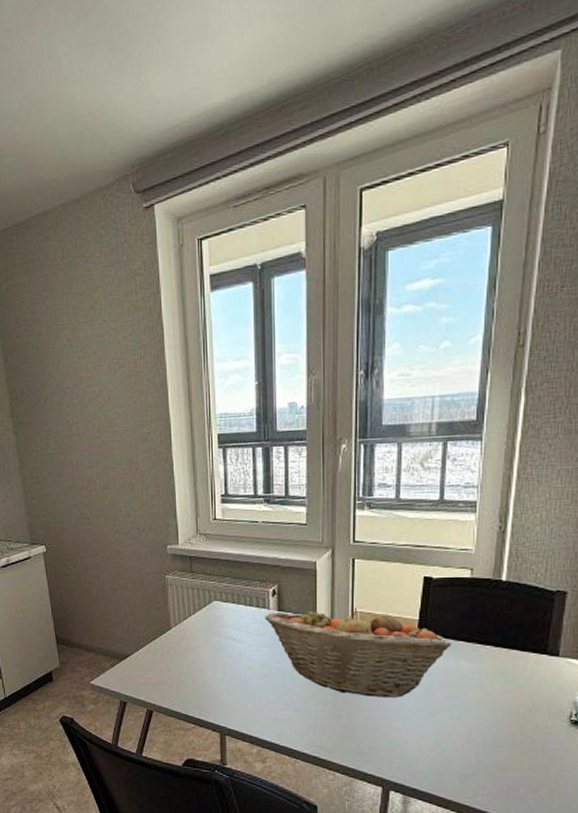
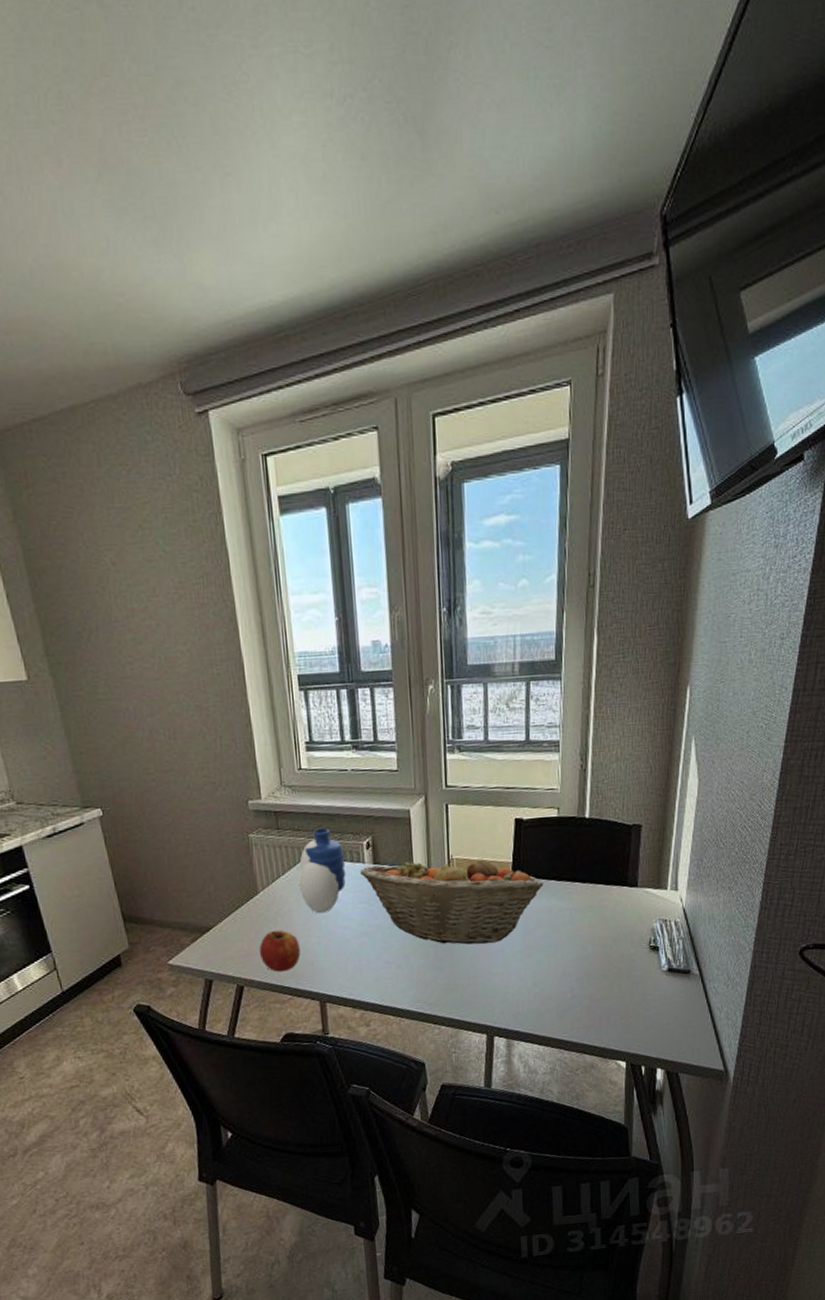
apple: none [168,663,205,702] -> present [259,930,300,972]
vase: none [207,574,252,653] -> present [298,828,346,914]

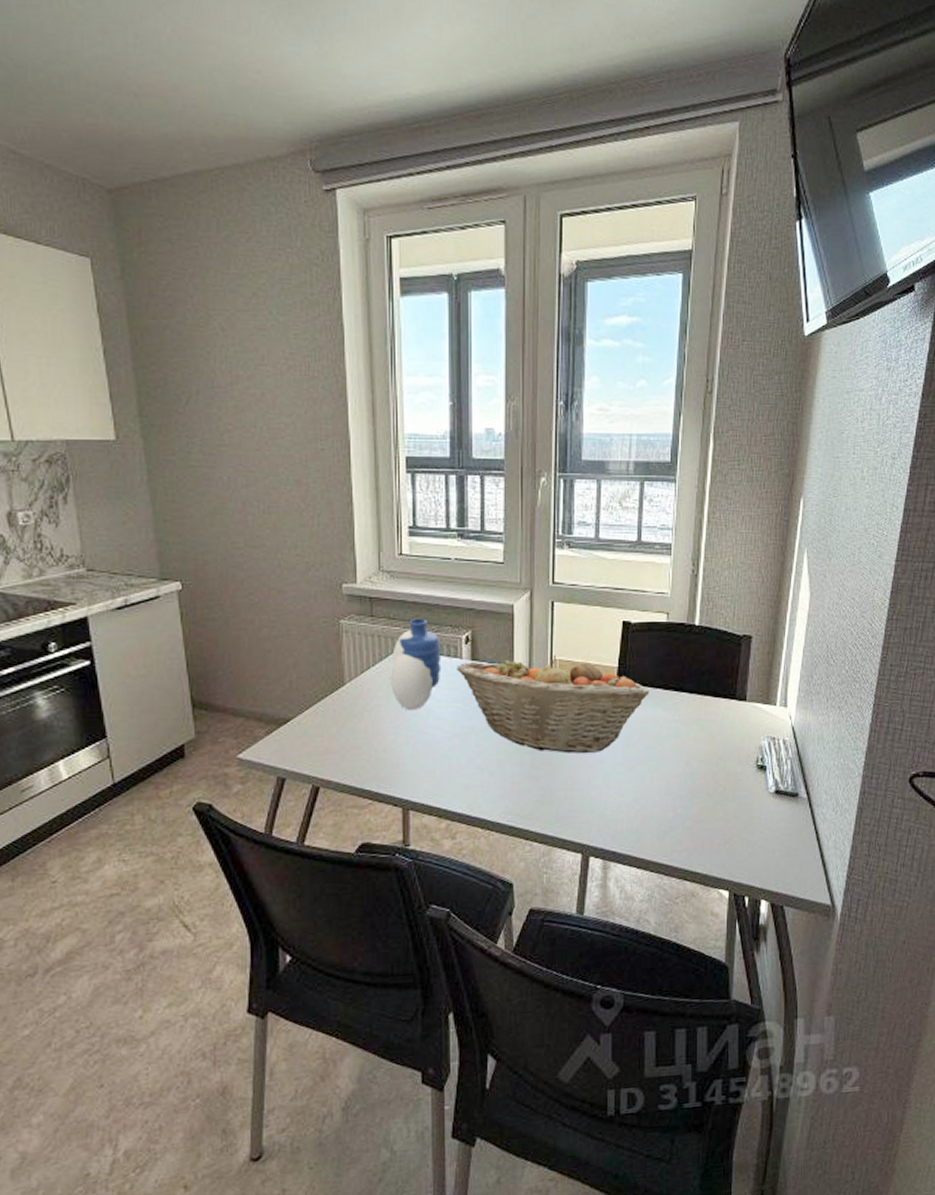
apple: present [259,930,300,972] -> none [340,726,385,773]

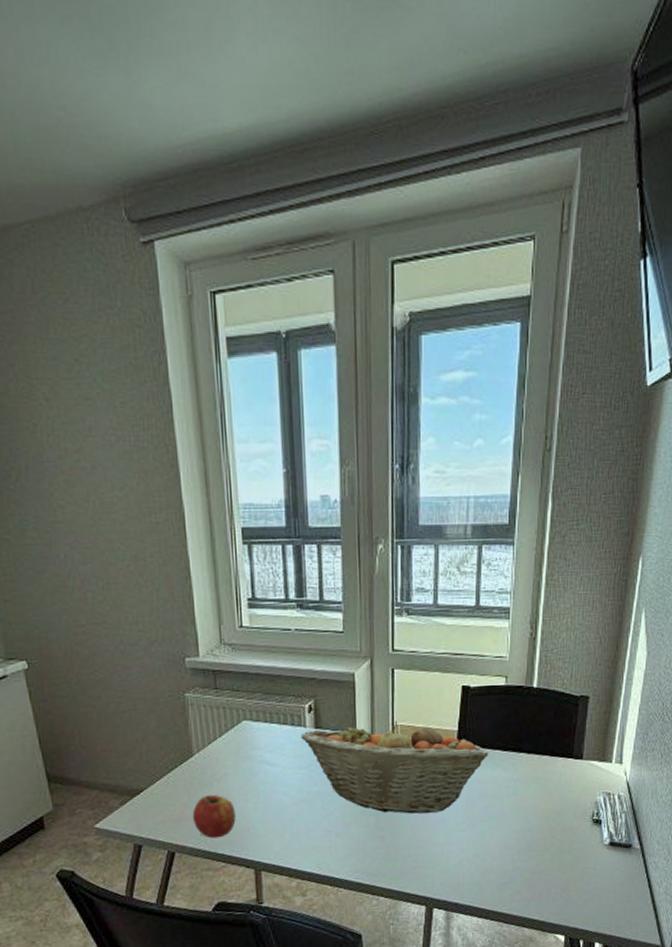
apple: none [340,726,385,773] -> present [192,794,236,839]
vase: present [389,618,441,711] -> none [236,689,286,779]

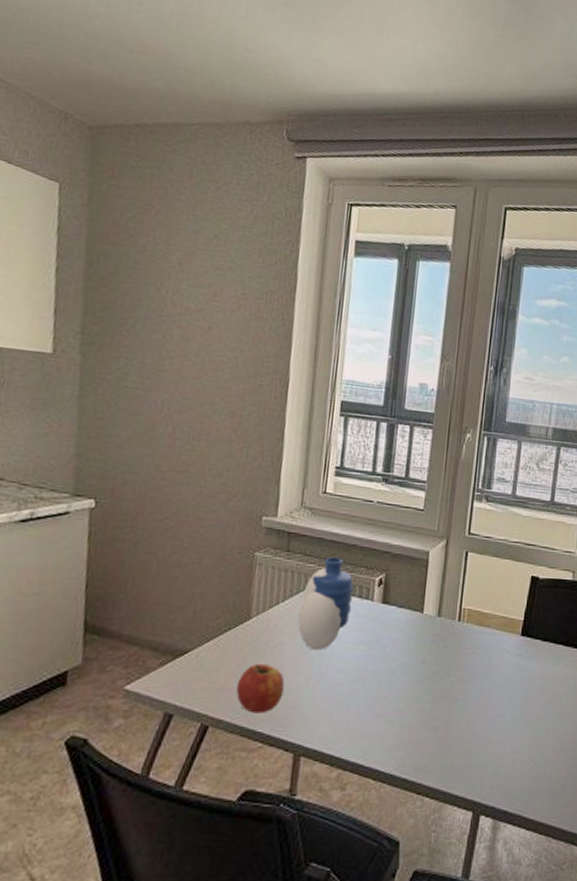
vase: none [236,689,286,779] -> present [297,557,354,651]
fruit basket: present [301,720,489,814] -> none [366,604,552,705]

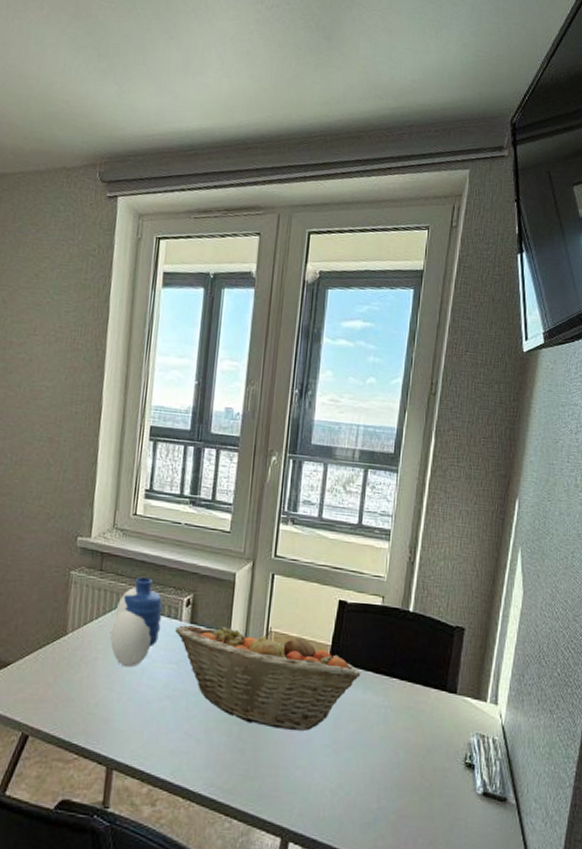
apple: present [236,663,285,714] -> none [53,677,98,726]
fruit basket: none [366,604,552,705] -> present [175,624,361,731]

